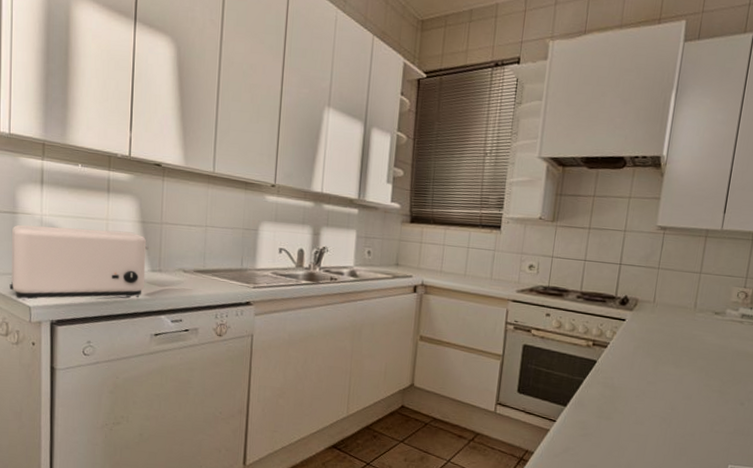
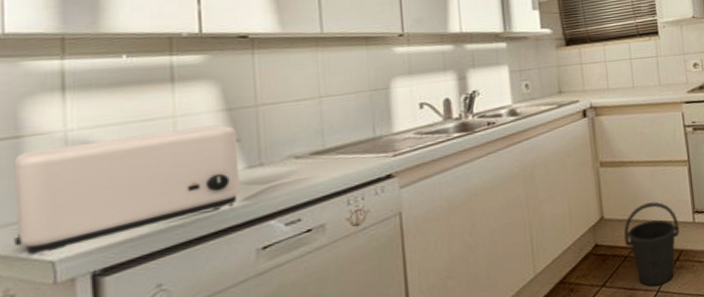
bucket: none [427,383,481,457] -> present [623,201,680,287]

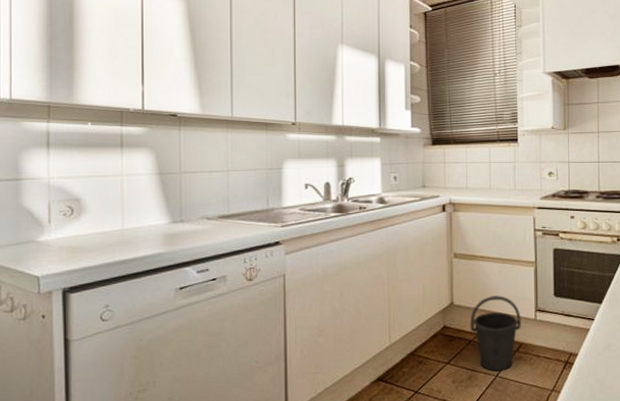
toaster: present [13,125,241,254] -> none [14,185,168,269]

